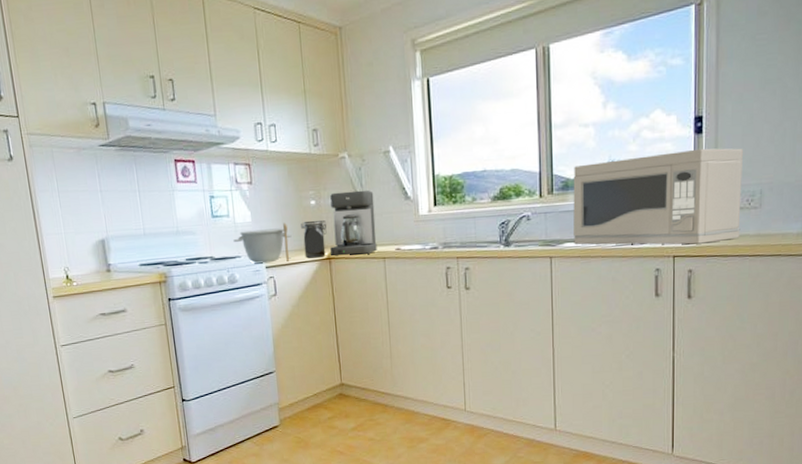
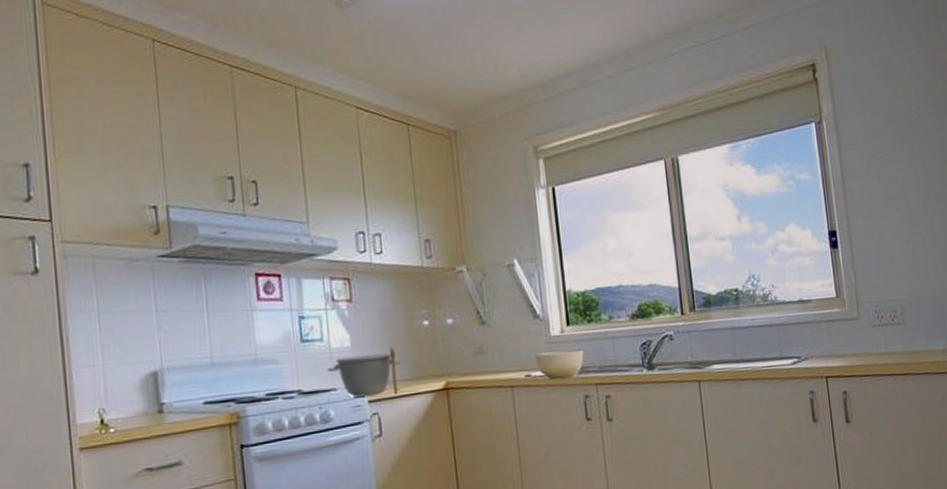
jar: present [301,220,327,260] -> none [412,343,444,391]
coffee maker: present [330,190,377,257] -> none [446,308,504,387]
bowl: none [404,227,448,253] -> present [534,349,584,380]
microwave: present [573,148,744,245] -> none [714,263,889,366]

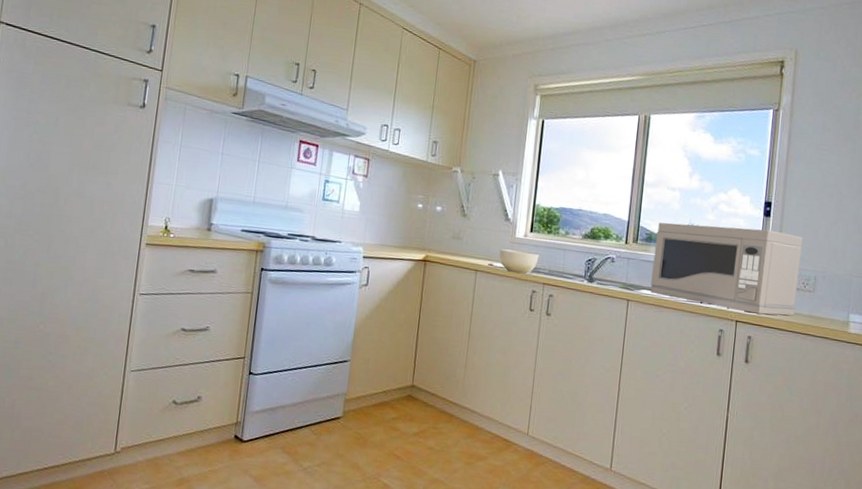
cooking pot: present [328,347,401,398] -> none [338,218,394,257]
microwave: none [714,263,889,366] -> present [650,222,804,316]

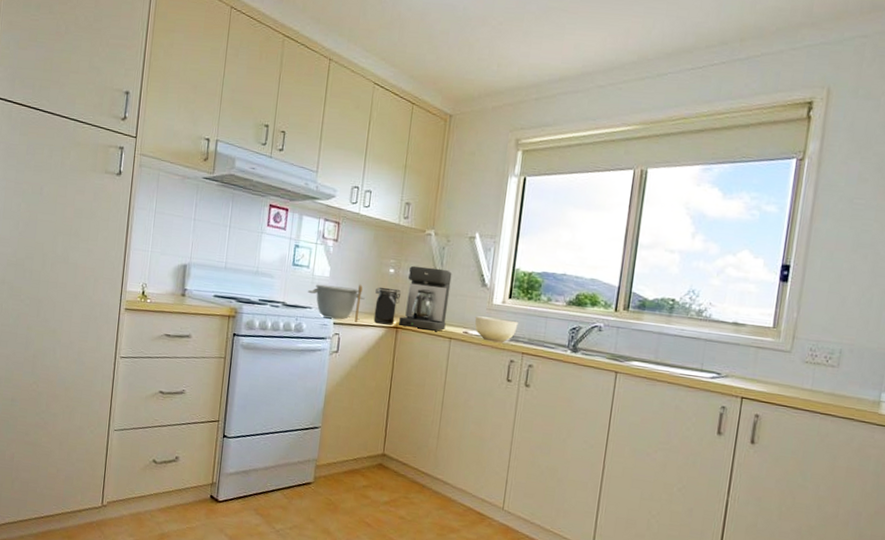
cooking pot: none [338,218,394,257] -> present [308,284,365,323]
jar: none [402,221,430,260] -> present [373,286,402,327]
coffee maker: none [427,201,478,264] -> present [399,265,452,332]
microwave: present [650,222,804,316] -> none [642,288,828,394]

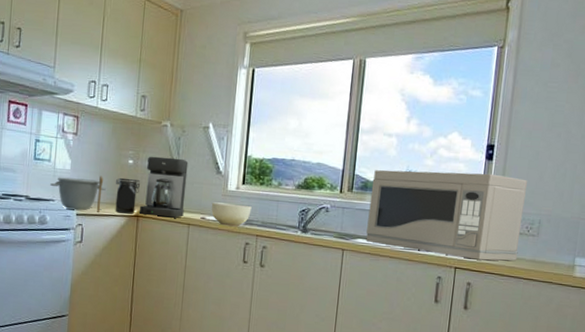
microwave: none [642,288,828,394] -> present [366,170,528,261]

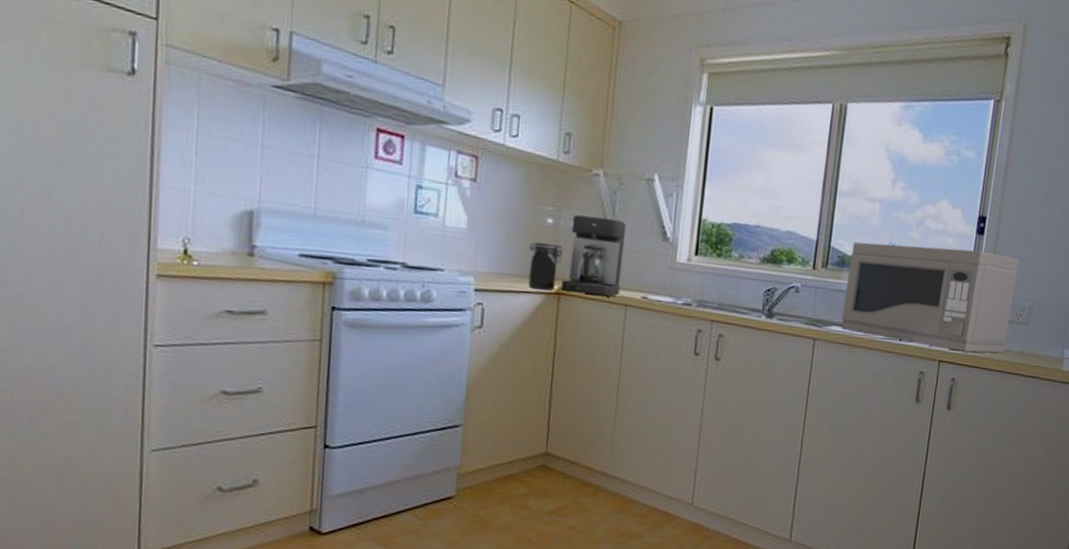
cooking pot: present [50,176,106,214] -> none [437,238,516,289]
bowl: present [211,202,252,227] -> none [655,277,706,310]

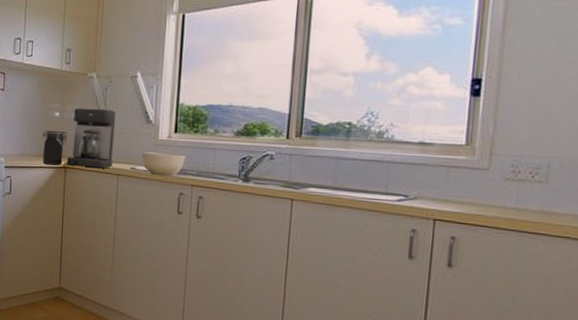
bowl: none [655,277,706,310] -> present [141,152,186,177]
microwave: present [841,242,1020,354] -> none [319,111,530,212]

